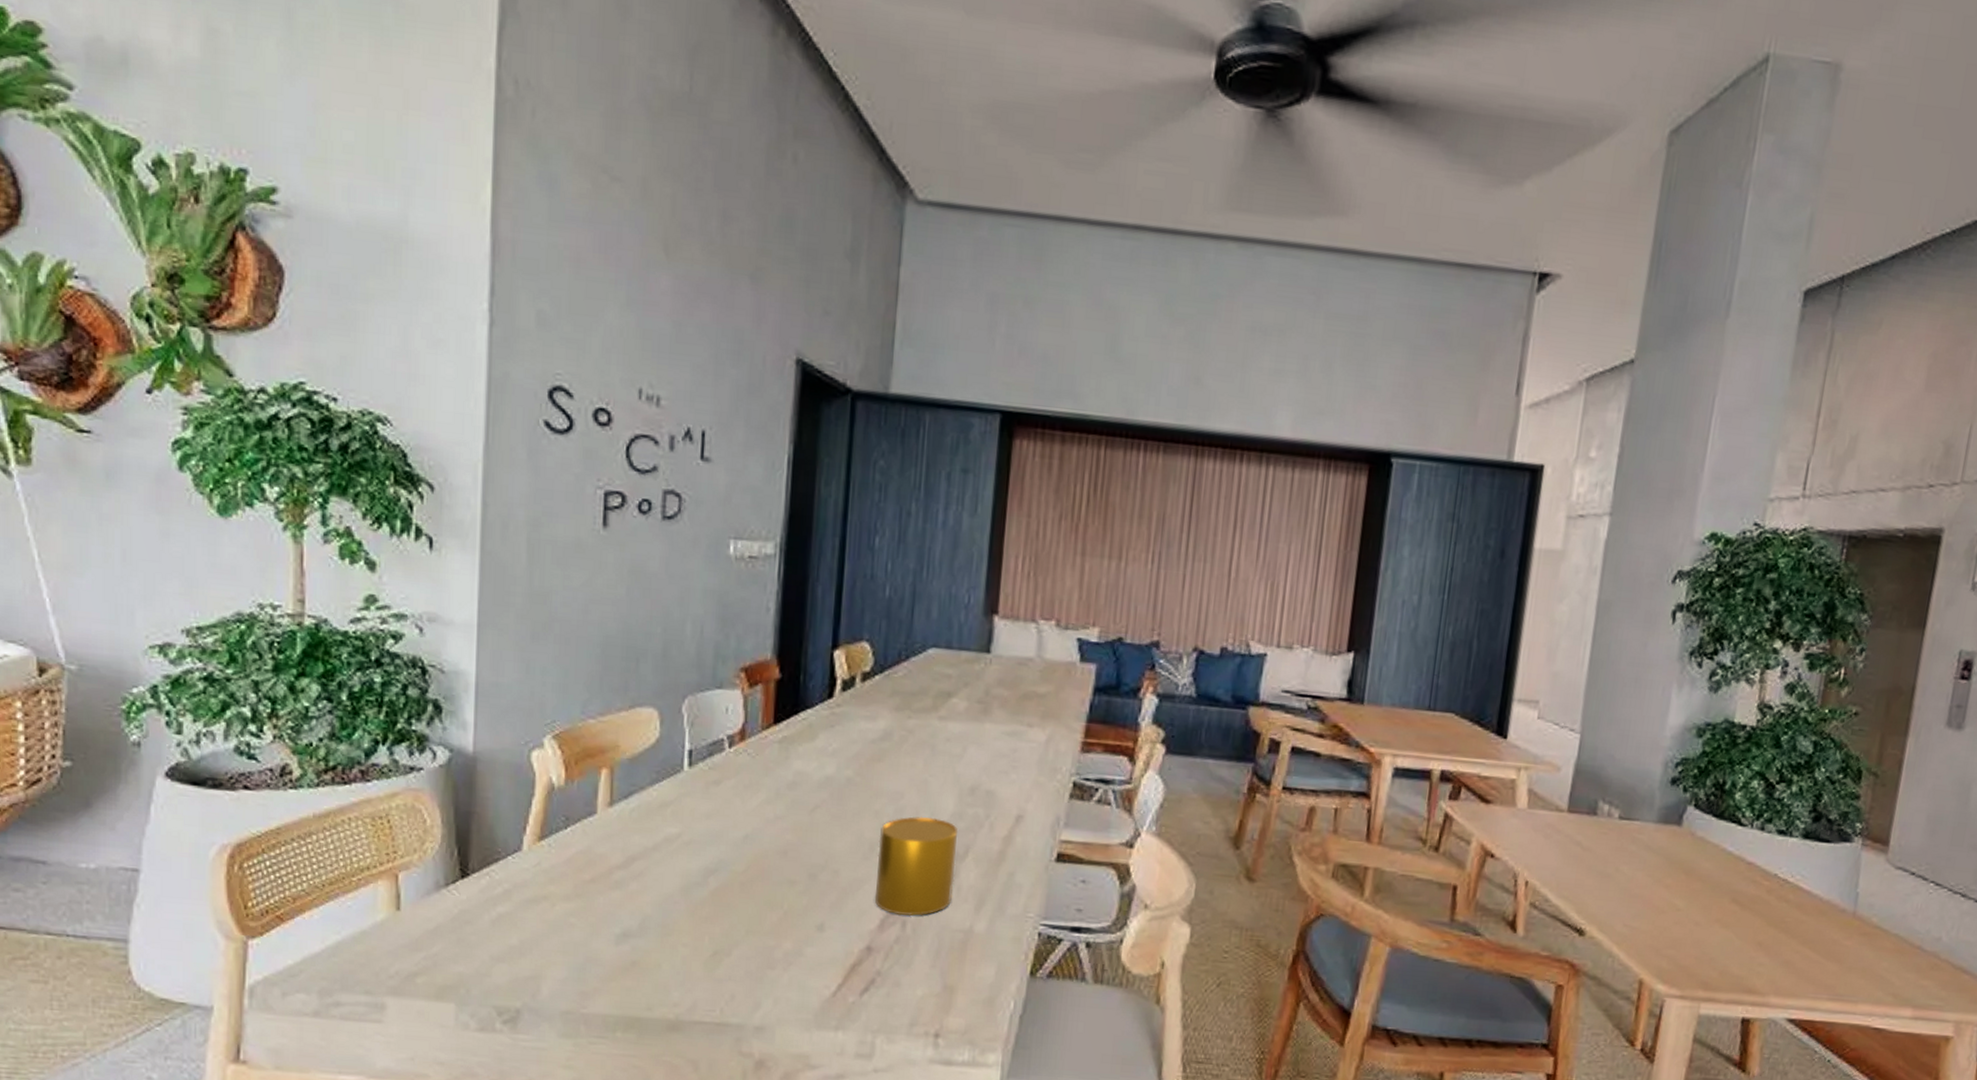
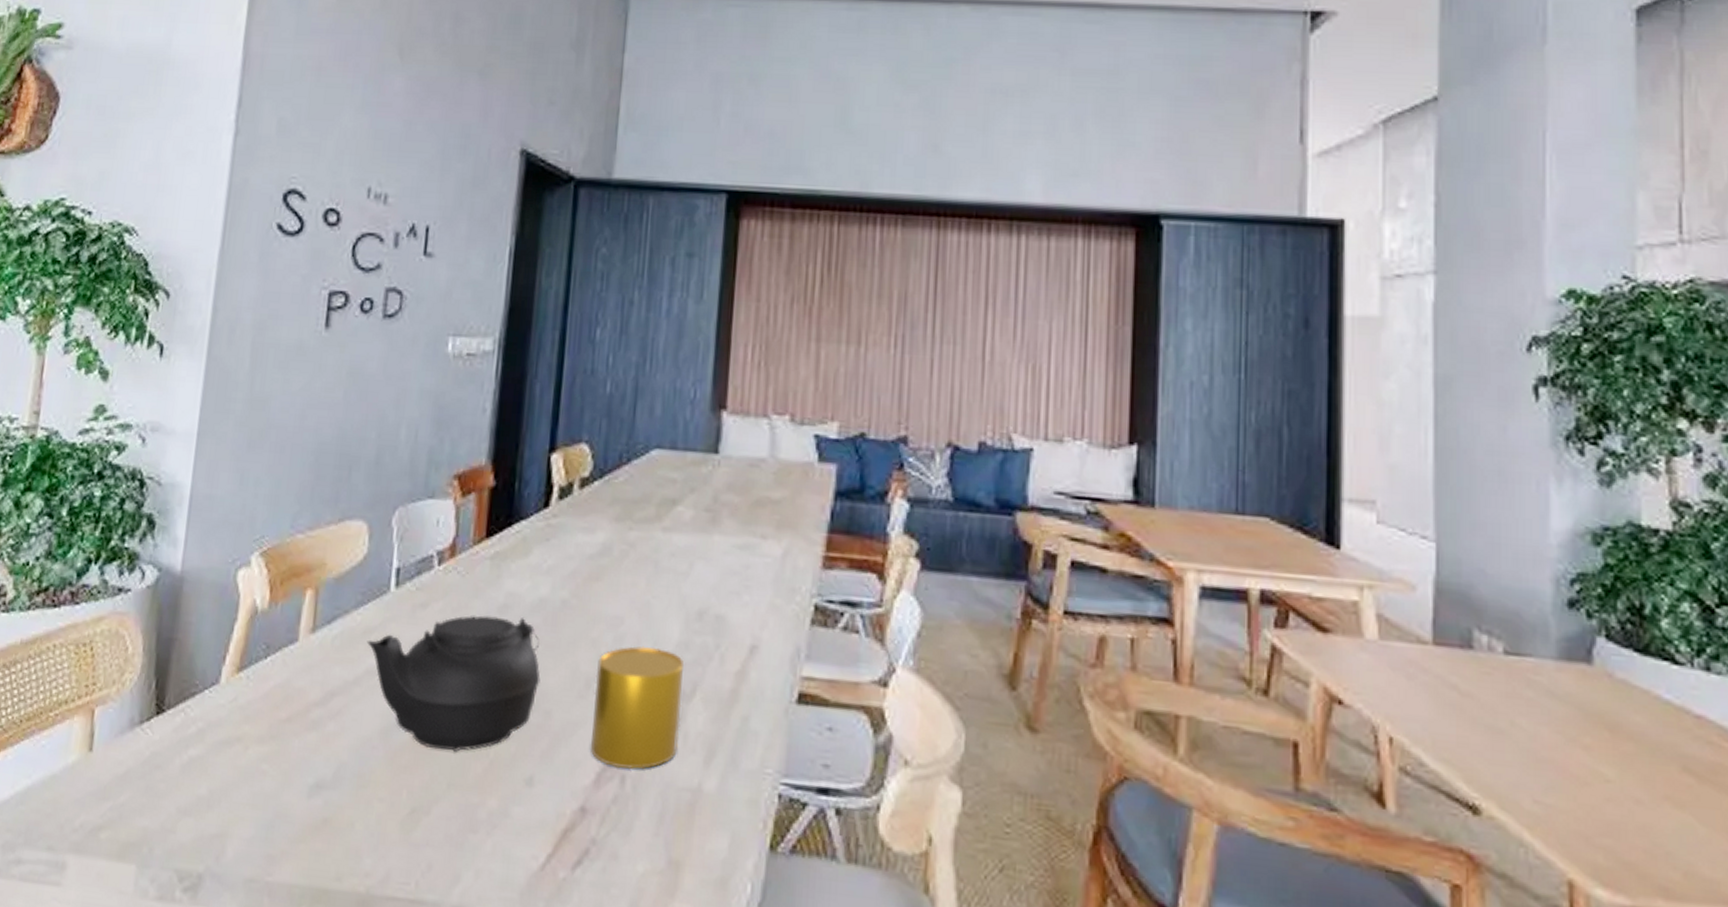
teapot: none [663,790,829,905] -> present [366,614,541,752]

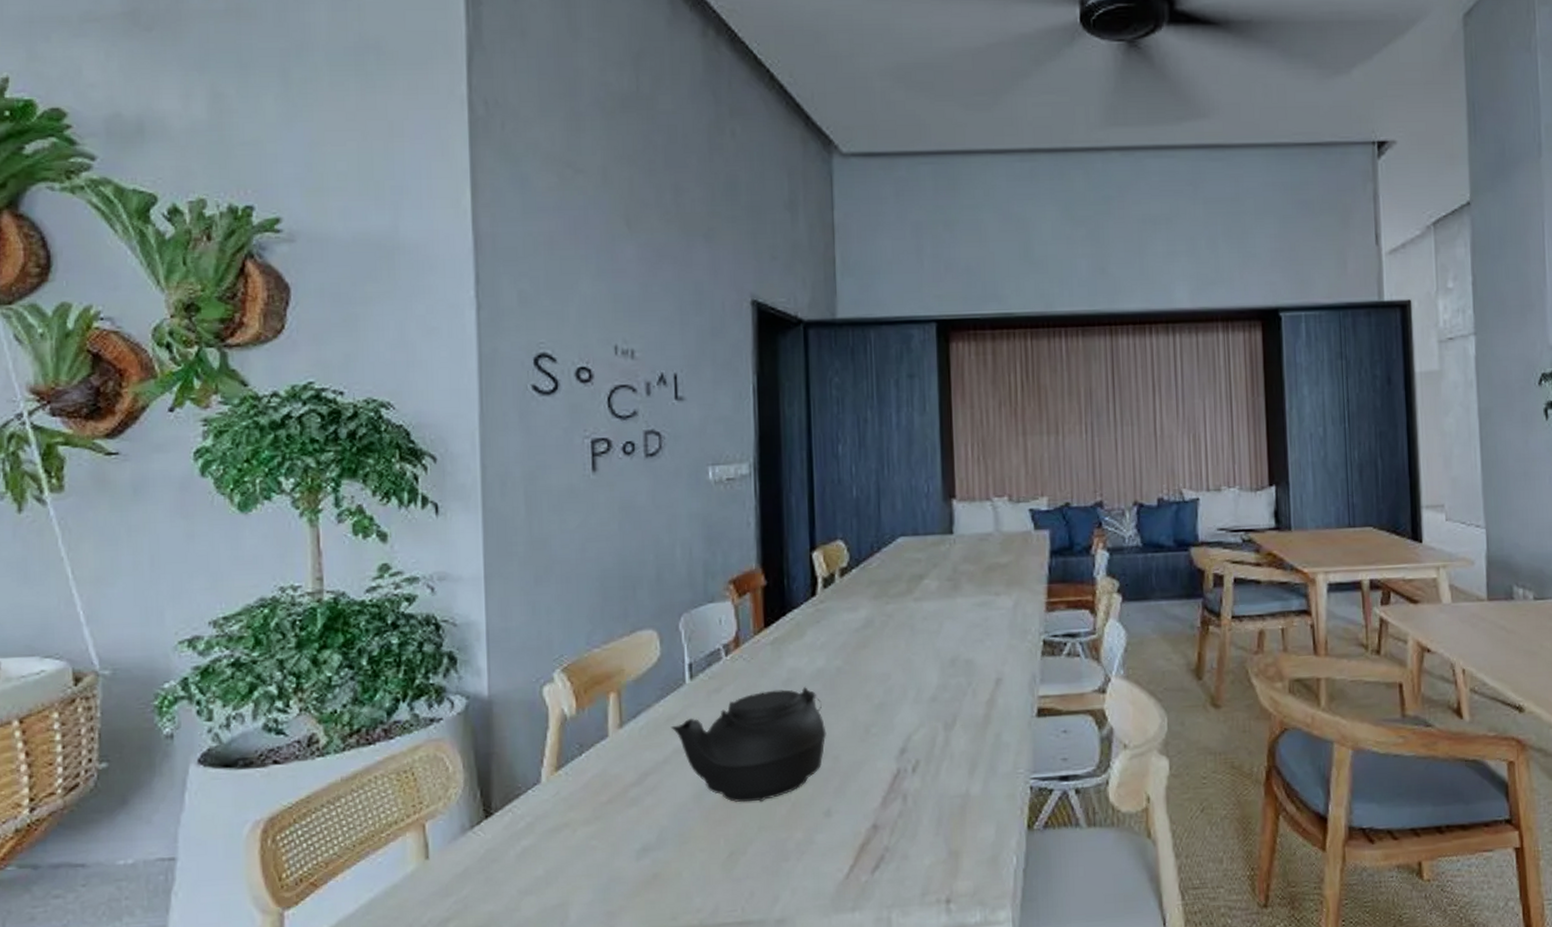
cup: present [591,645,683,770] -> none [872,693,947,791]

